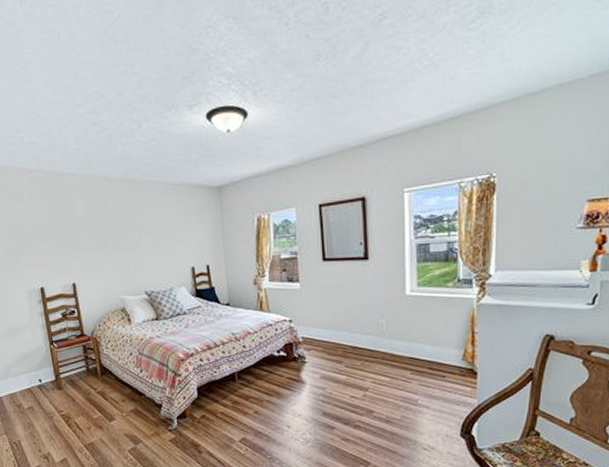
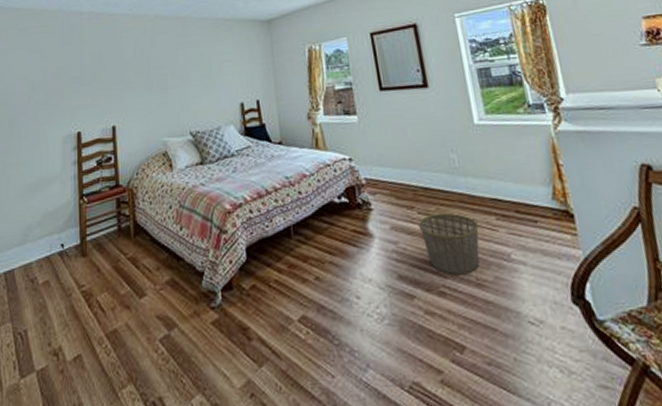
basket: none [344,367,395,414] -> present [418,212,480,275]

